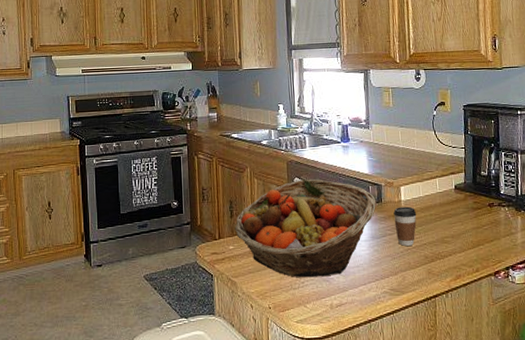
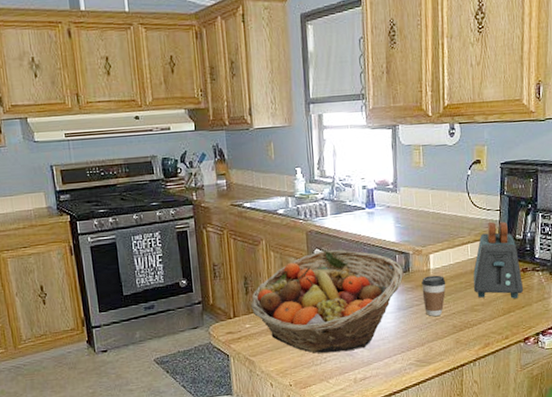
toaster: none [442,158,492,232] -> present [473,221,524,299]

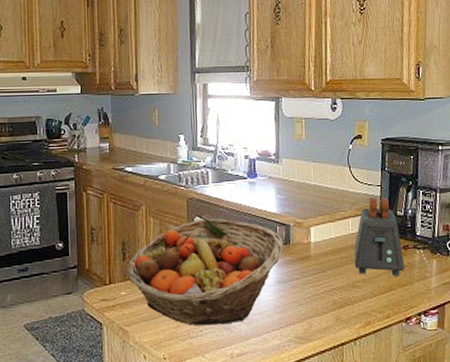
coffee cup: present [421,275,446,316] -> none [302,248,327,291]

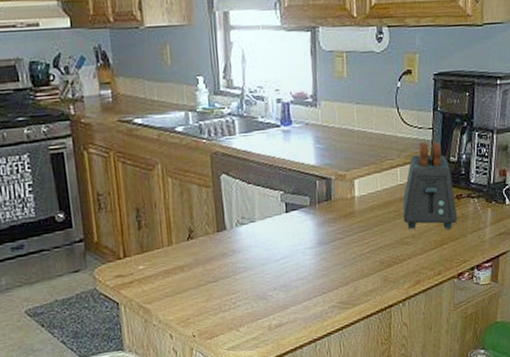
fruit basket: present [127,218,284,326] -> none [144,175,325,298]

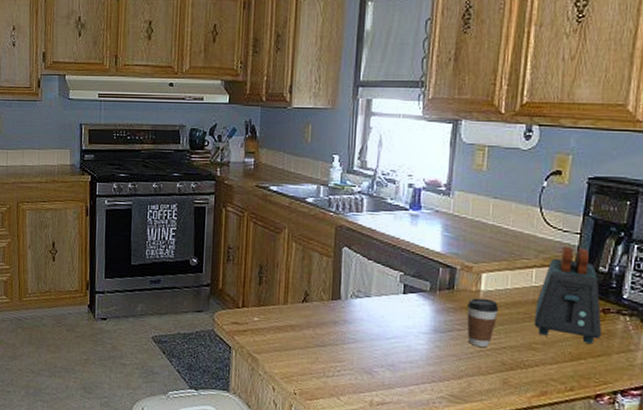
coffee cup: none [345,203,373,251] -> present [466,298,499,347]

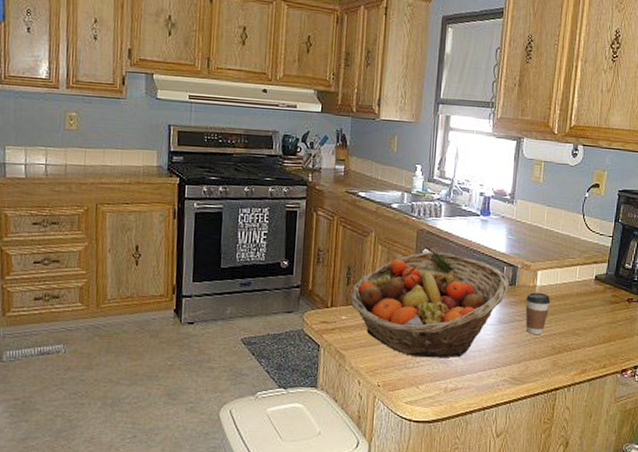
fruit basket: none [262,249,447,369] -> present [350,251,510,358]
toaster: present [533,246,602,344] -> none [577,247,627,328]

